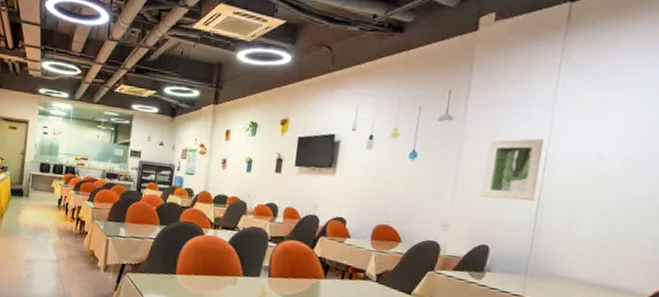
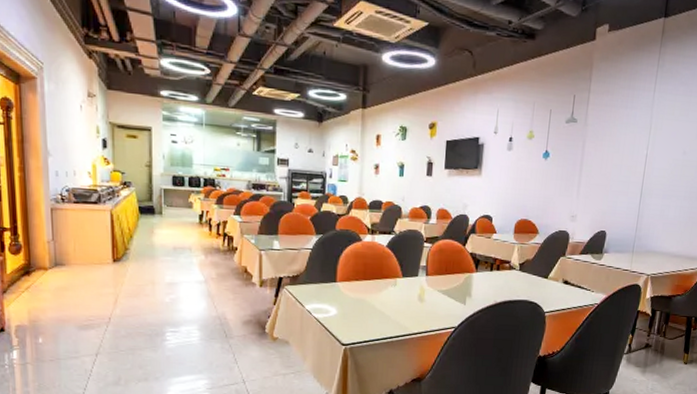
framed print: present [481,138,545,202] -> none [599,138,646,192]

